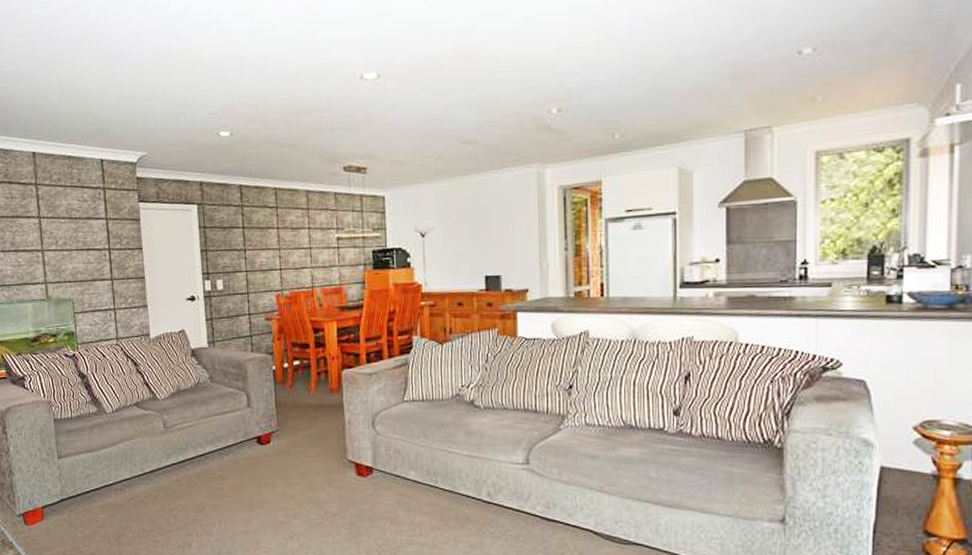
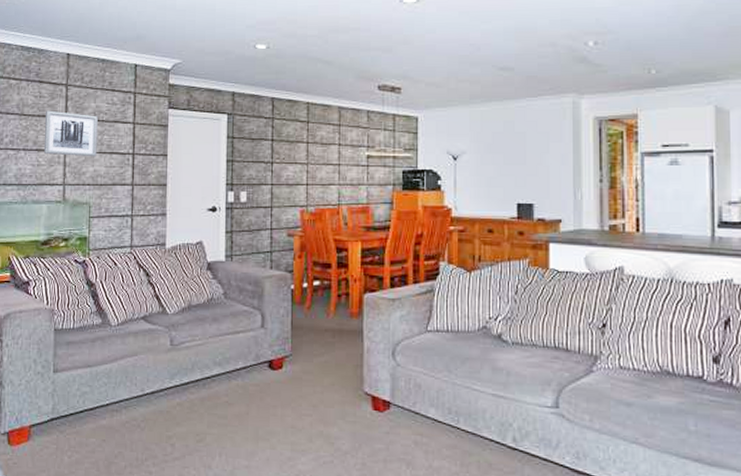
wall art: none [19,211,74,255] -> present [43,110,98,157]

